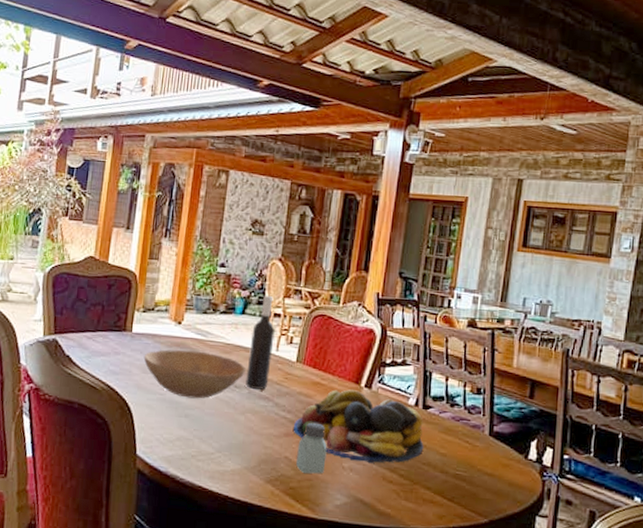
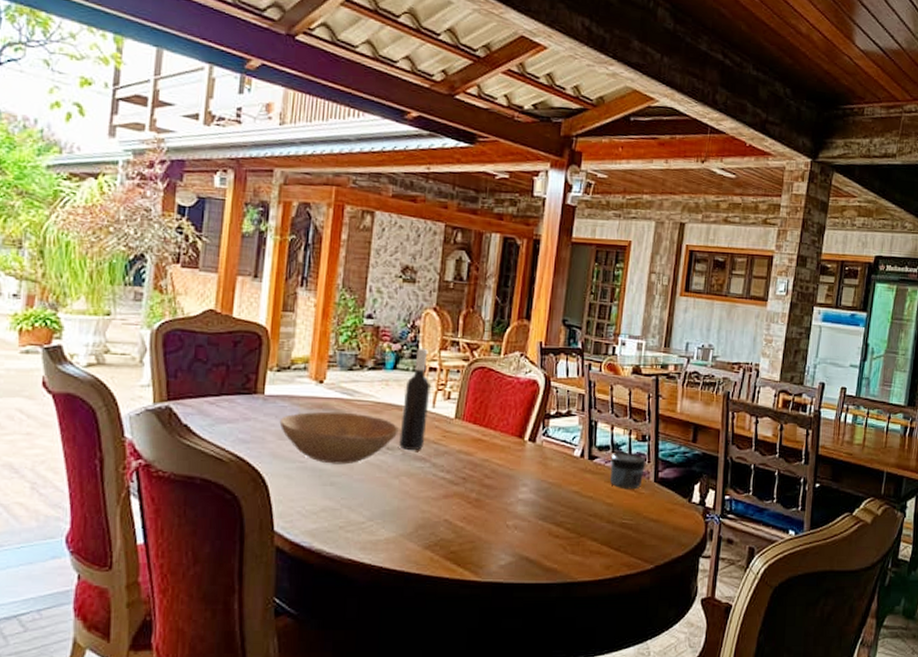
fruit bowl: present [293,389,424,463] -> none [452,444,590,518]
saltshaker: present [296,422,327,474] -> none [457,481,490,536]
jar: none [444,404,481,442] -> present [610,453,646,490]

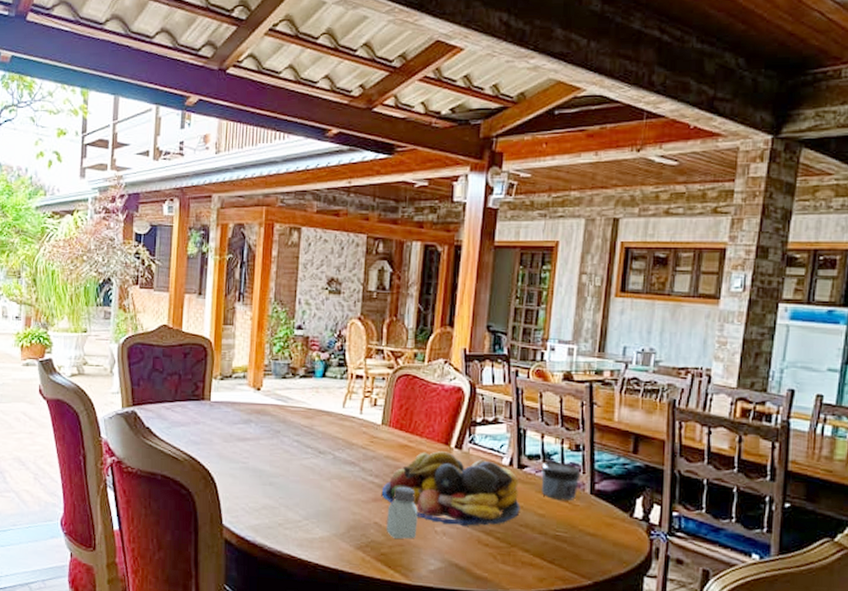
bowl: present [279,411,399,465] -> none [224,416,329,466]
wine bottle: present [399,348,432,450] -> none [330,356,359,454]
fruit bowl: none [452,444,590,518] -> present [381,451,521,526]
saltshaker: none [457,481,490,536] -> present [387,486,418,539]

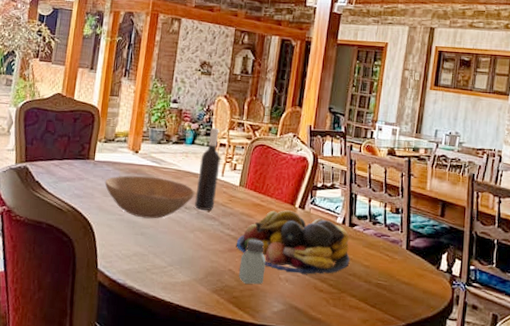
bowl: none [224,416,329,466] -> present [105,175,195,219]
wine bottle: none [330,356,359,454] -> present [195,127,222,210]
jar: present [541,462,581,501] -> none [368,222,399,255]

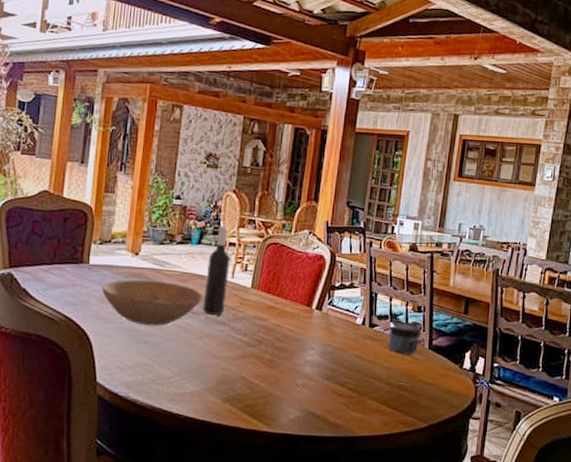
fruit bowl: present [236,210,350,275] -> none [249,312,370,379]
saltshaker: present [239,239,266,285] -> none [252,344,281,392]
jar: none [368,222,399,255] -> present [389,322,422,355]

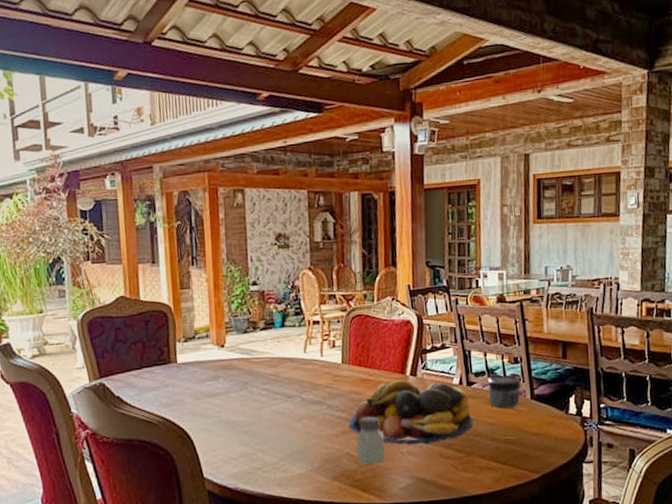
bowl: present [101,279,202,326] -> none [193,369,295,416]
wine bottle: present [203,225,231,315] -> none [294,304,319,396]
fruit bowl: none [249,312,370,379] -> present [349,380,473,445]
saltshaker: none [252,344,281,392] -> present [356,416,385,466]

